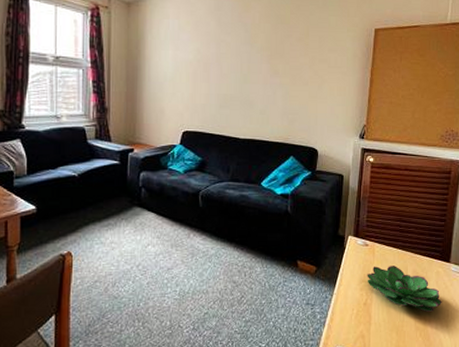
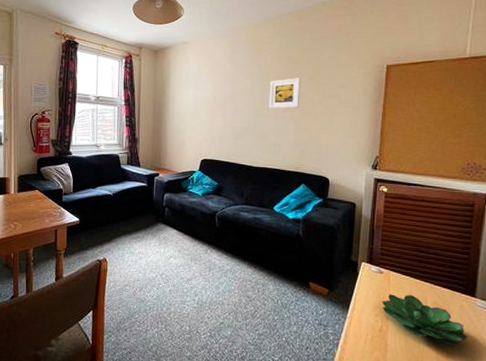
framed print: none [256,40,290,73] -> present [269,78,301,108]

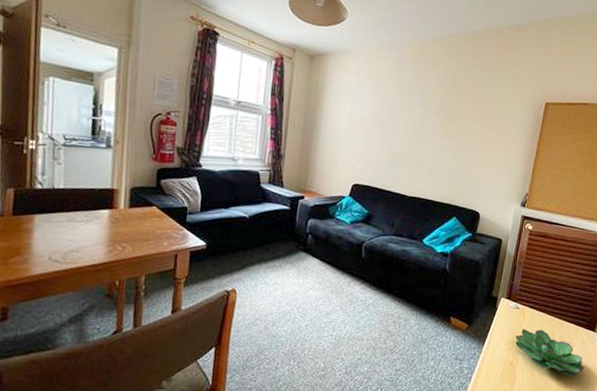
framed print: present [269,78,301,108] -> none [428,105,463,137]

